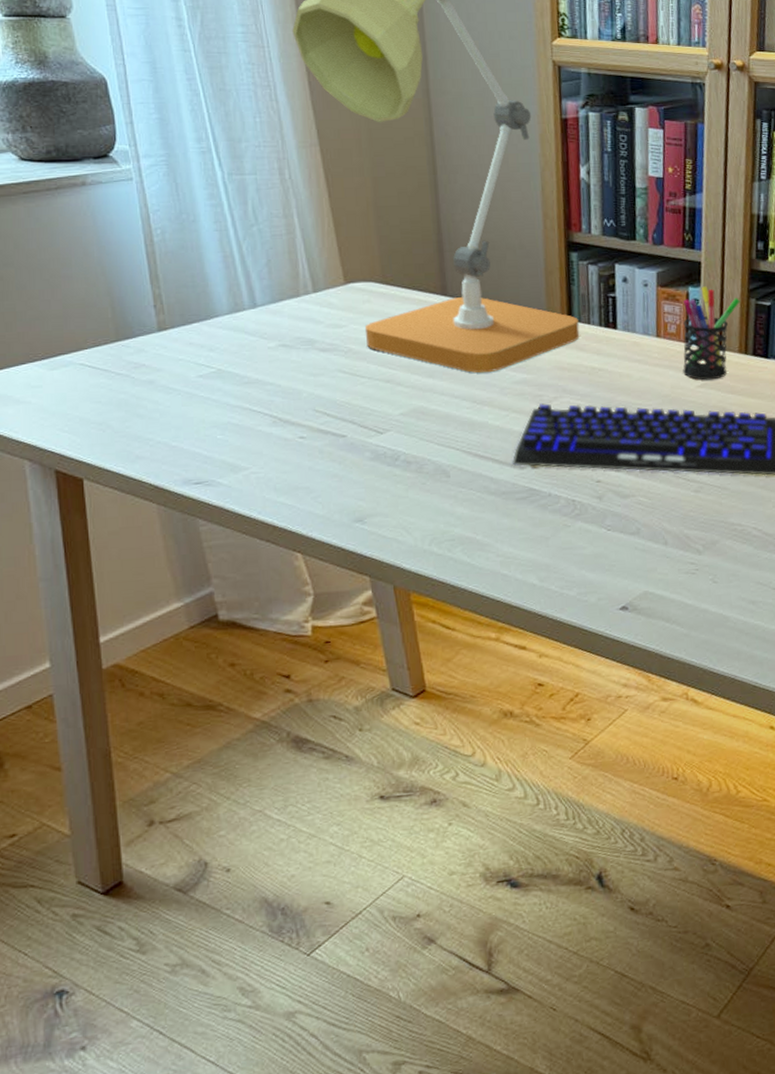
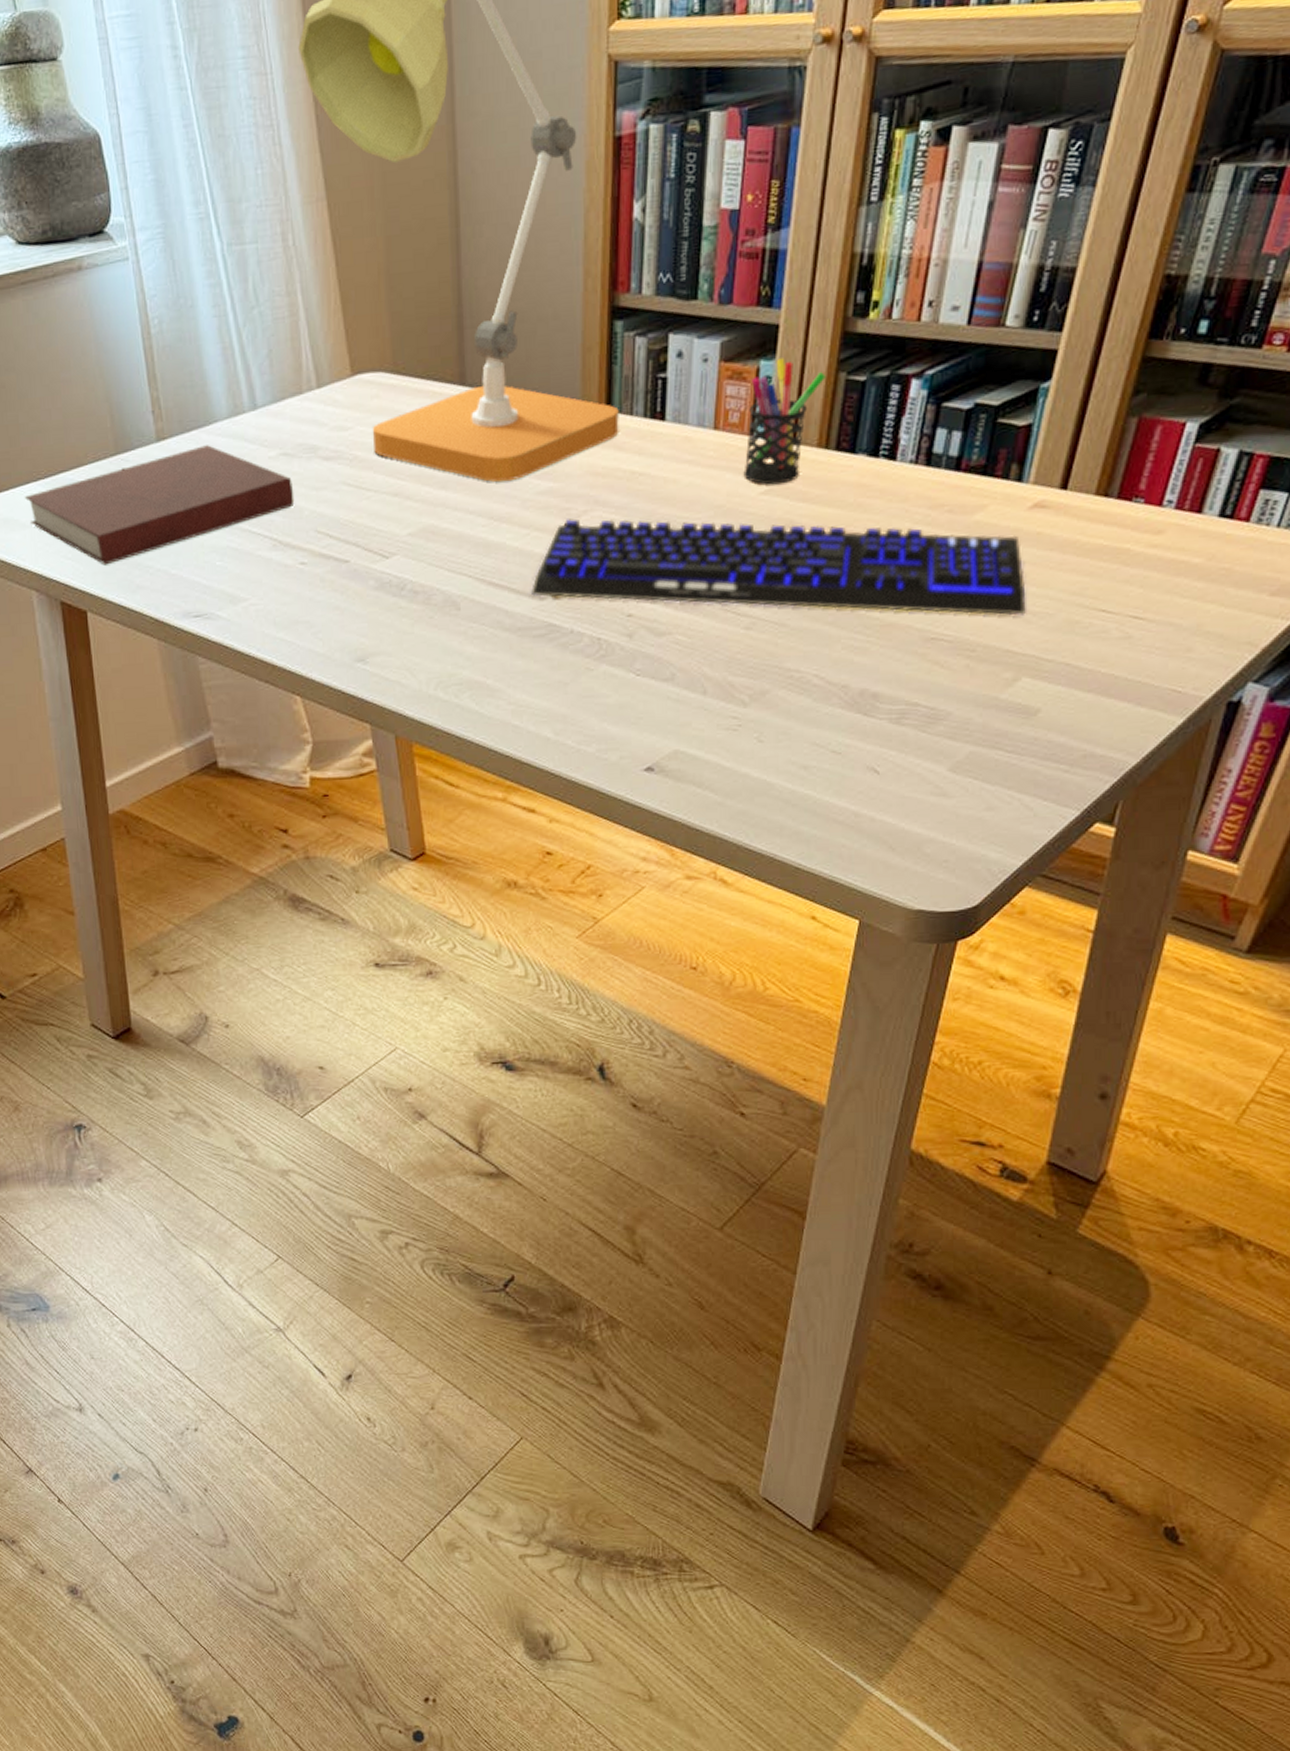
notebook: none [20,336,293,438] -> present [25,445,295,565]

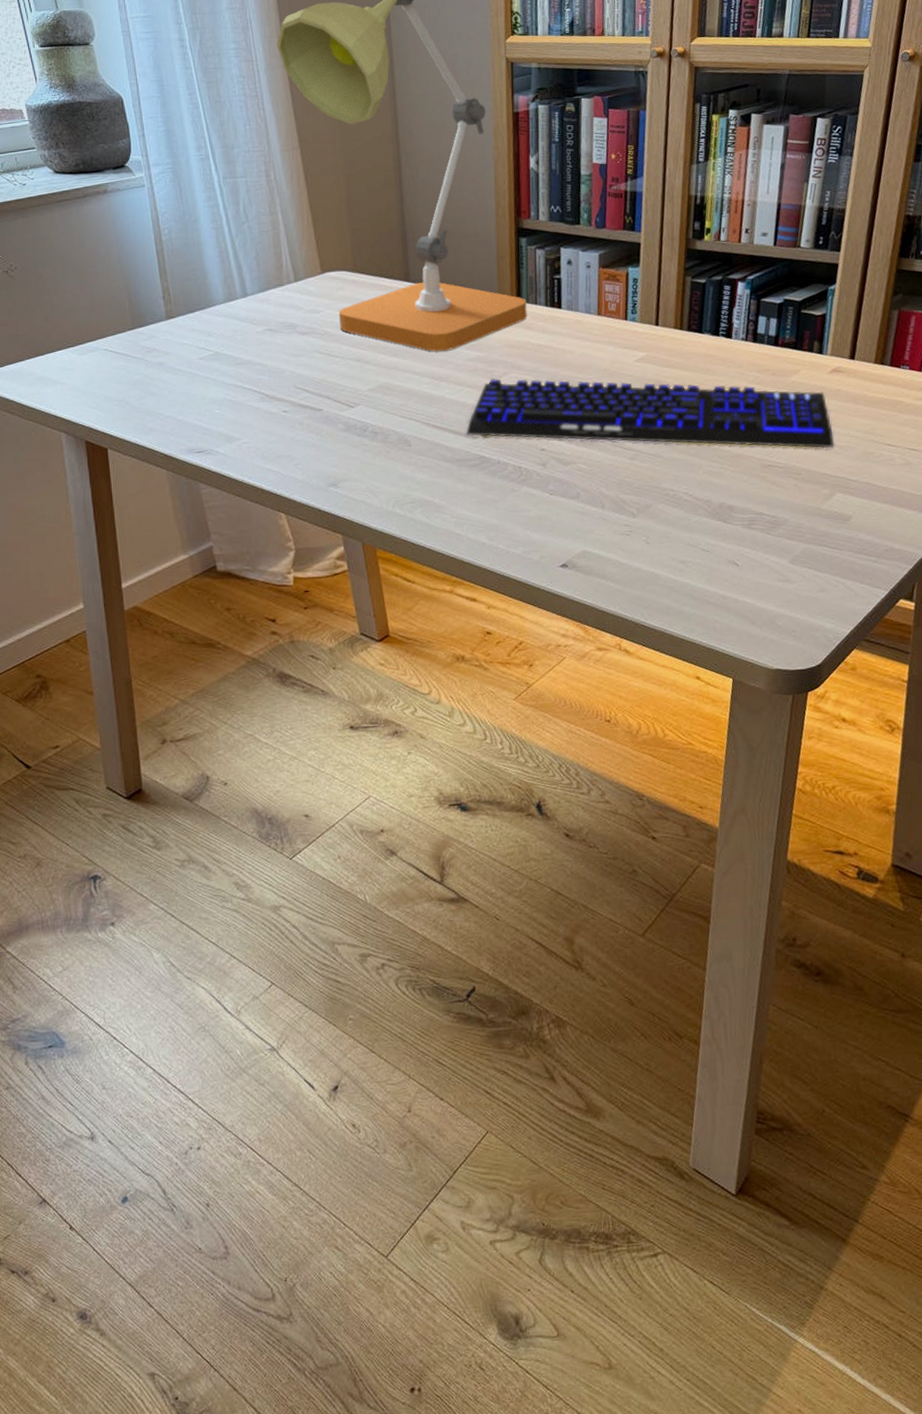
notebook: present [25,445,295,565] -> none [57,322,278,413]
pen holder: present [743,358,826,485] -> none [621,266,677,355]

